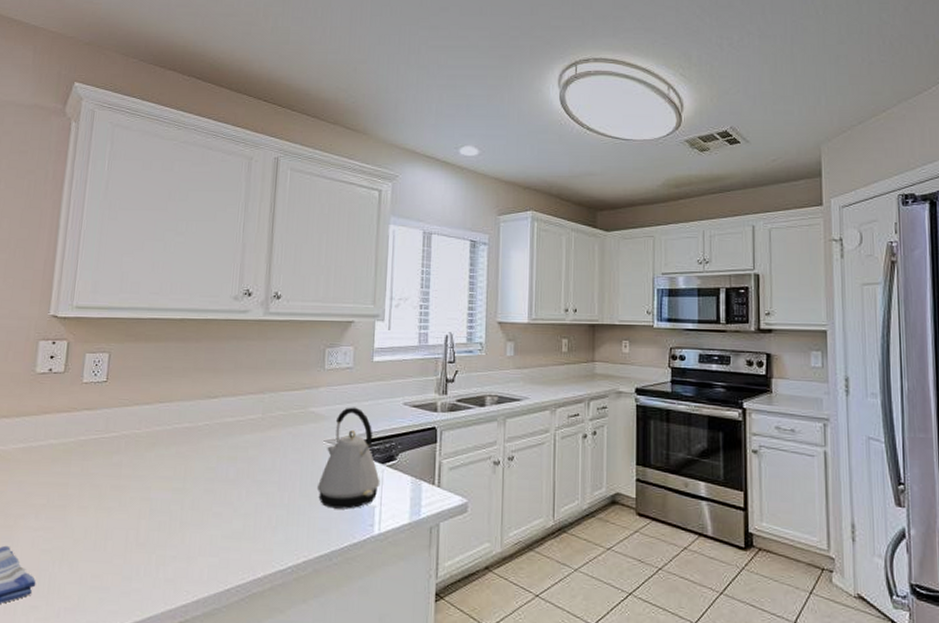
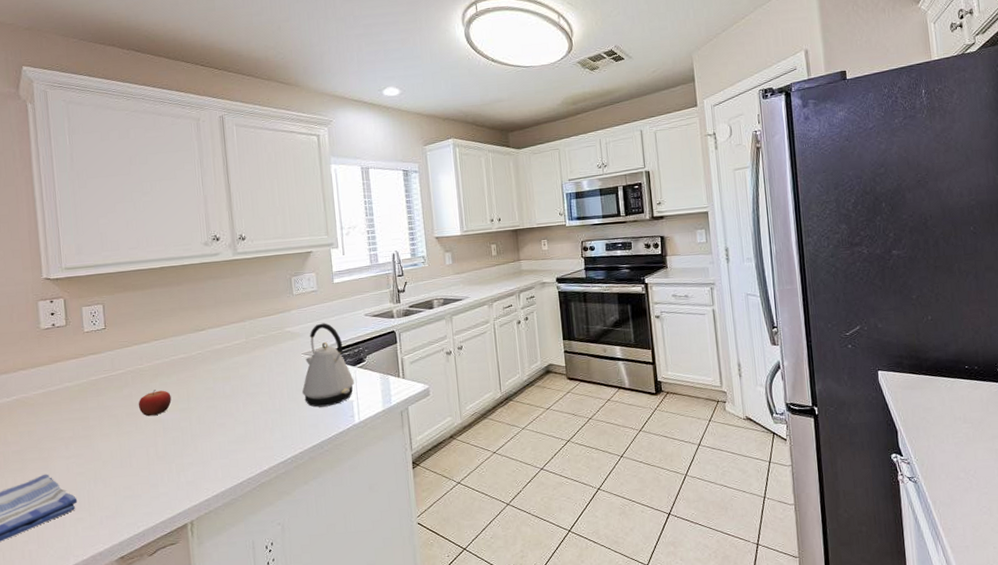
fruit: none [126,461,166,493] -> present [138,390,172,417]

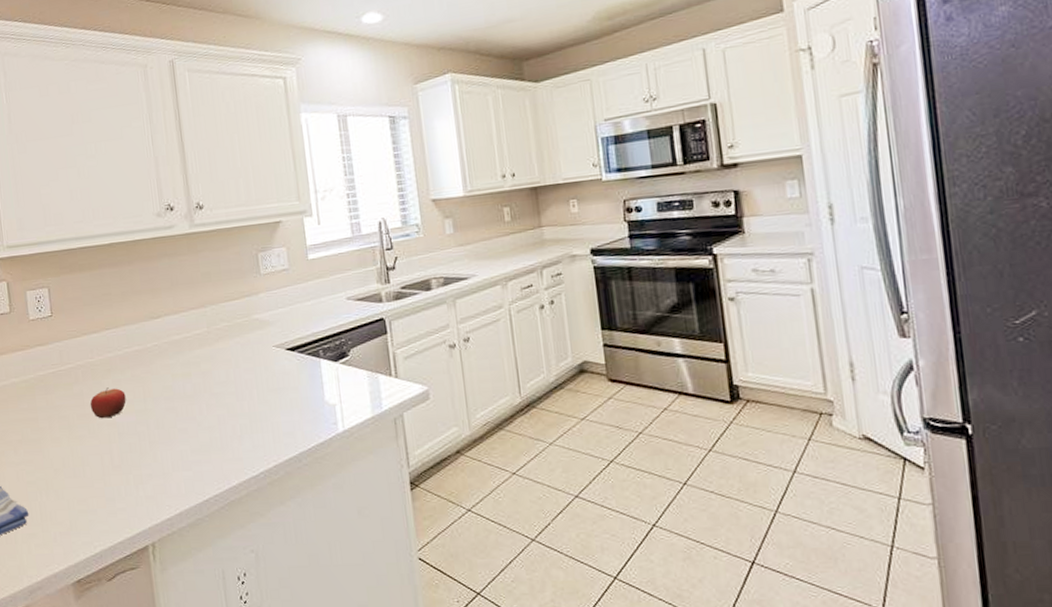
kettle: present [302,323,355,408] -> none [275,308,337,412]

